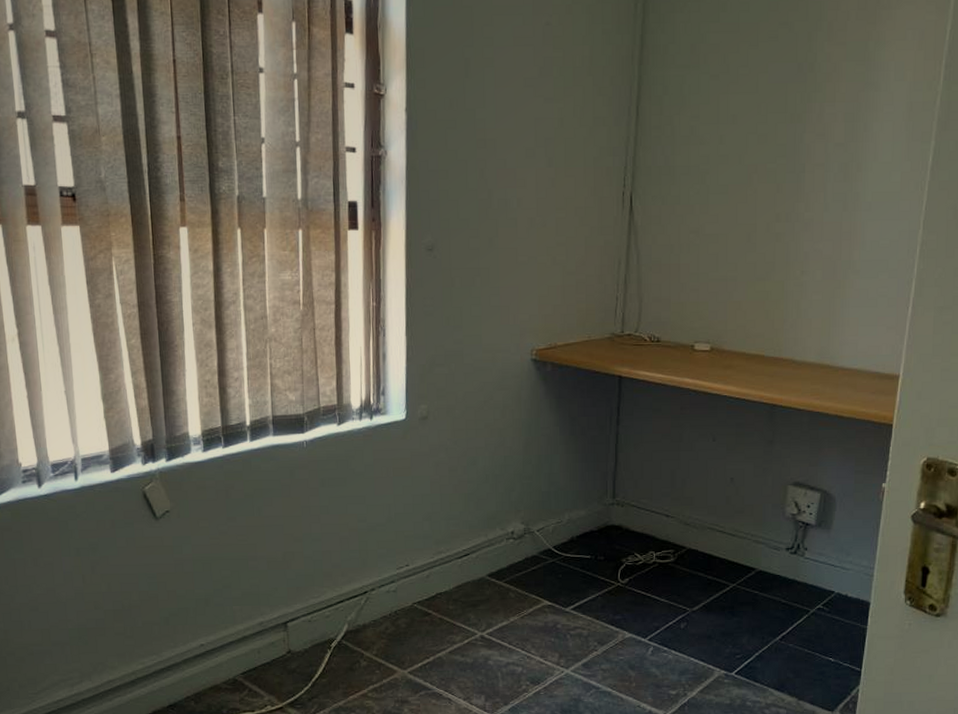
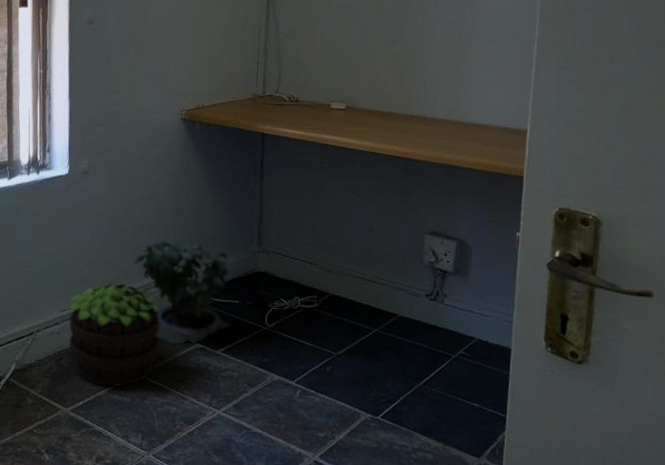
potted plant: none [405,538,507,647] -> present [68,283,161,386]
potted plant: none [479,484,583,602] -> present [135,233,233,344]

